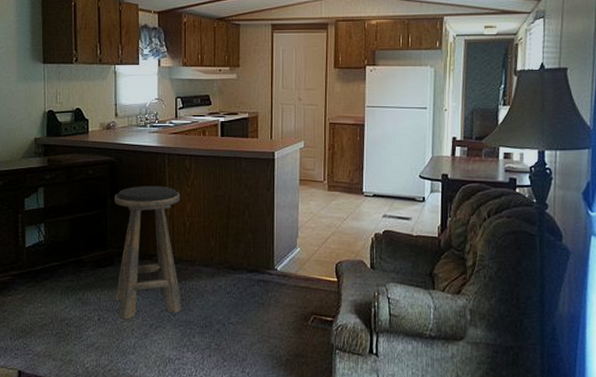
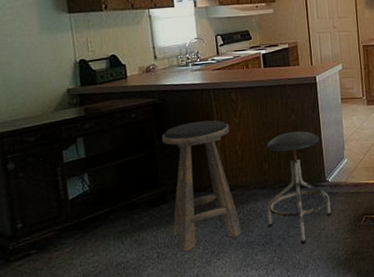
stool: none [208,209,276,335] -> present [266,131,331,245]

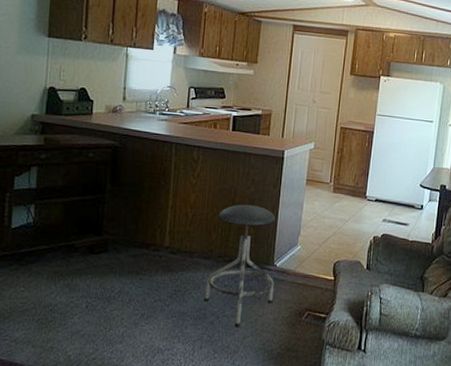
stool: present [162,120,242,252] -> none [106,173,185,308]

